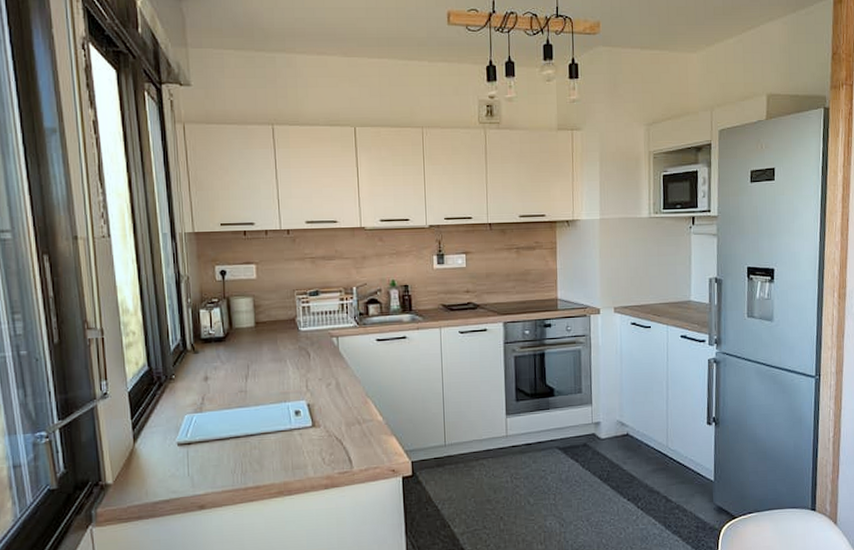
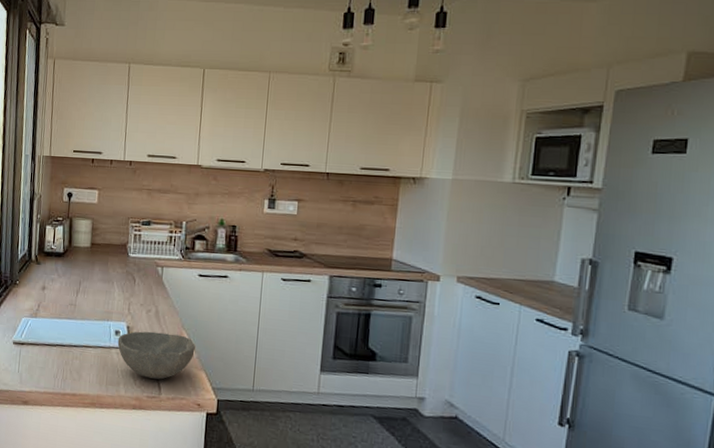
bowl: none [299,403,383,454] -> present [117,331,195,380]

